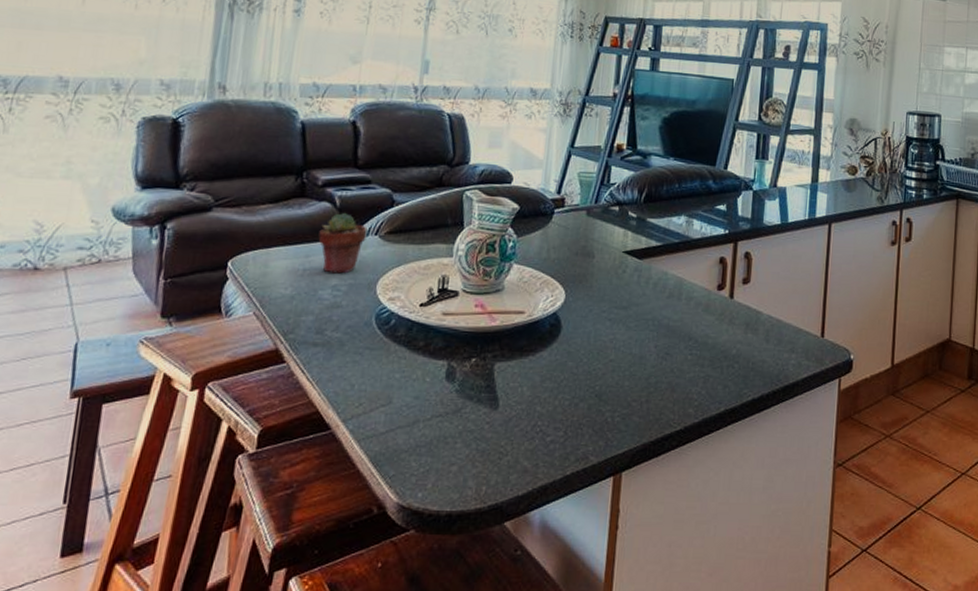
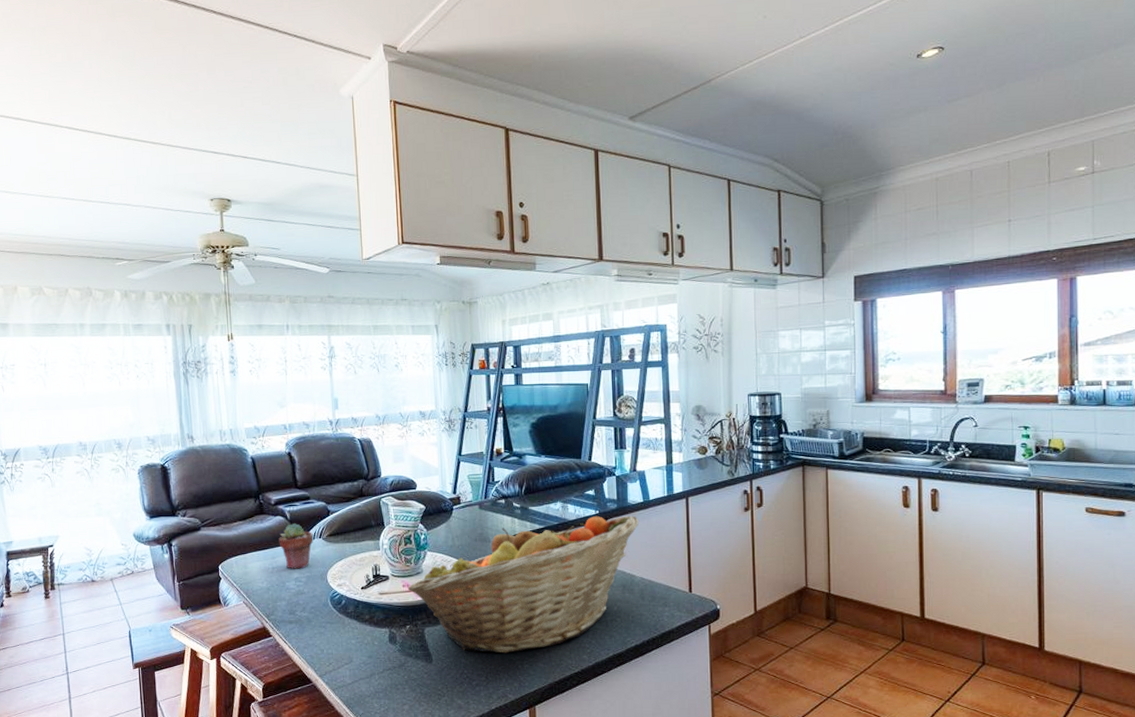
fruit basket: none [480,236,773,402] -> present [407,515,639,653]

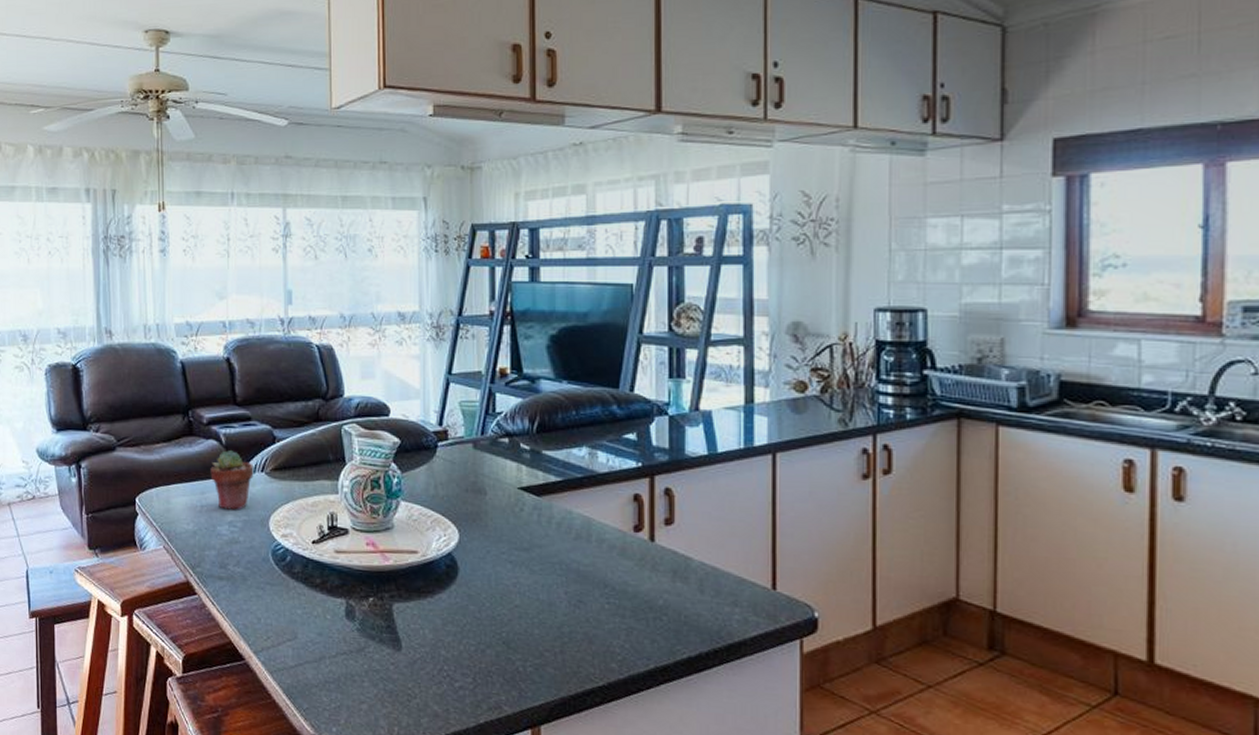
fruit basket: present [407,515,639,653] -> none [372,470,700,649]

